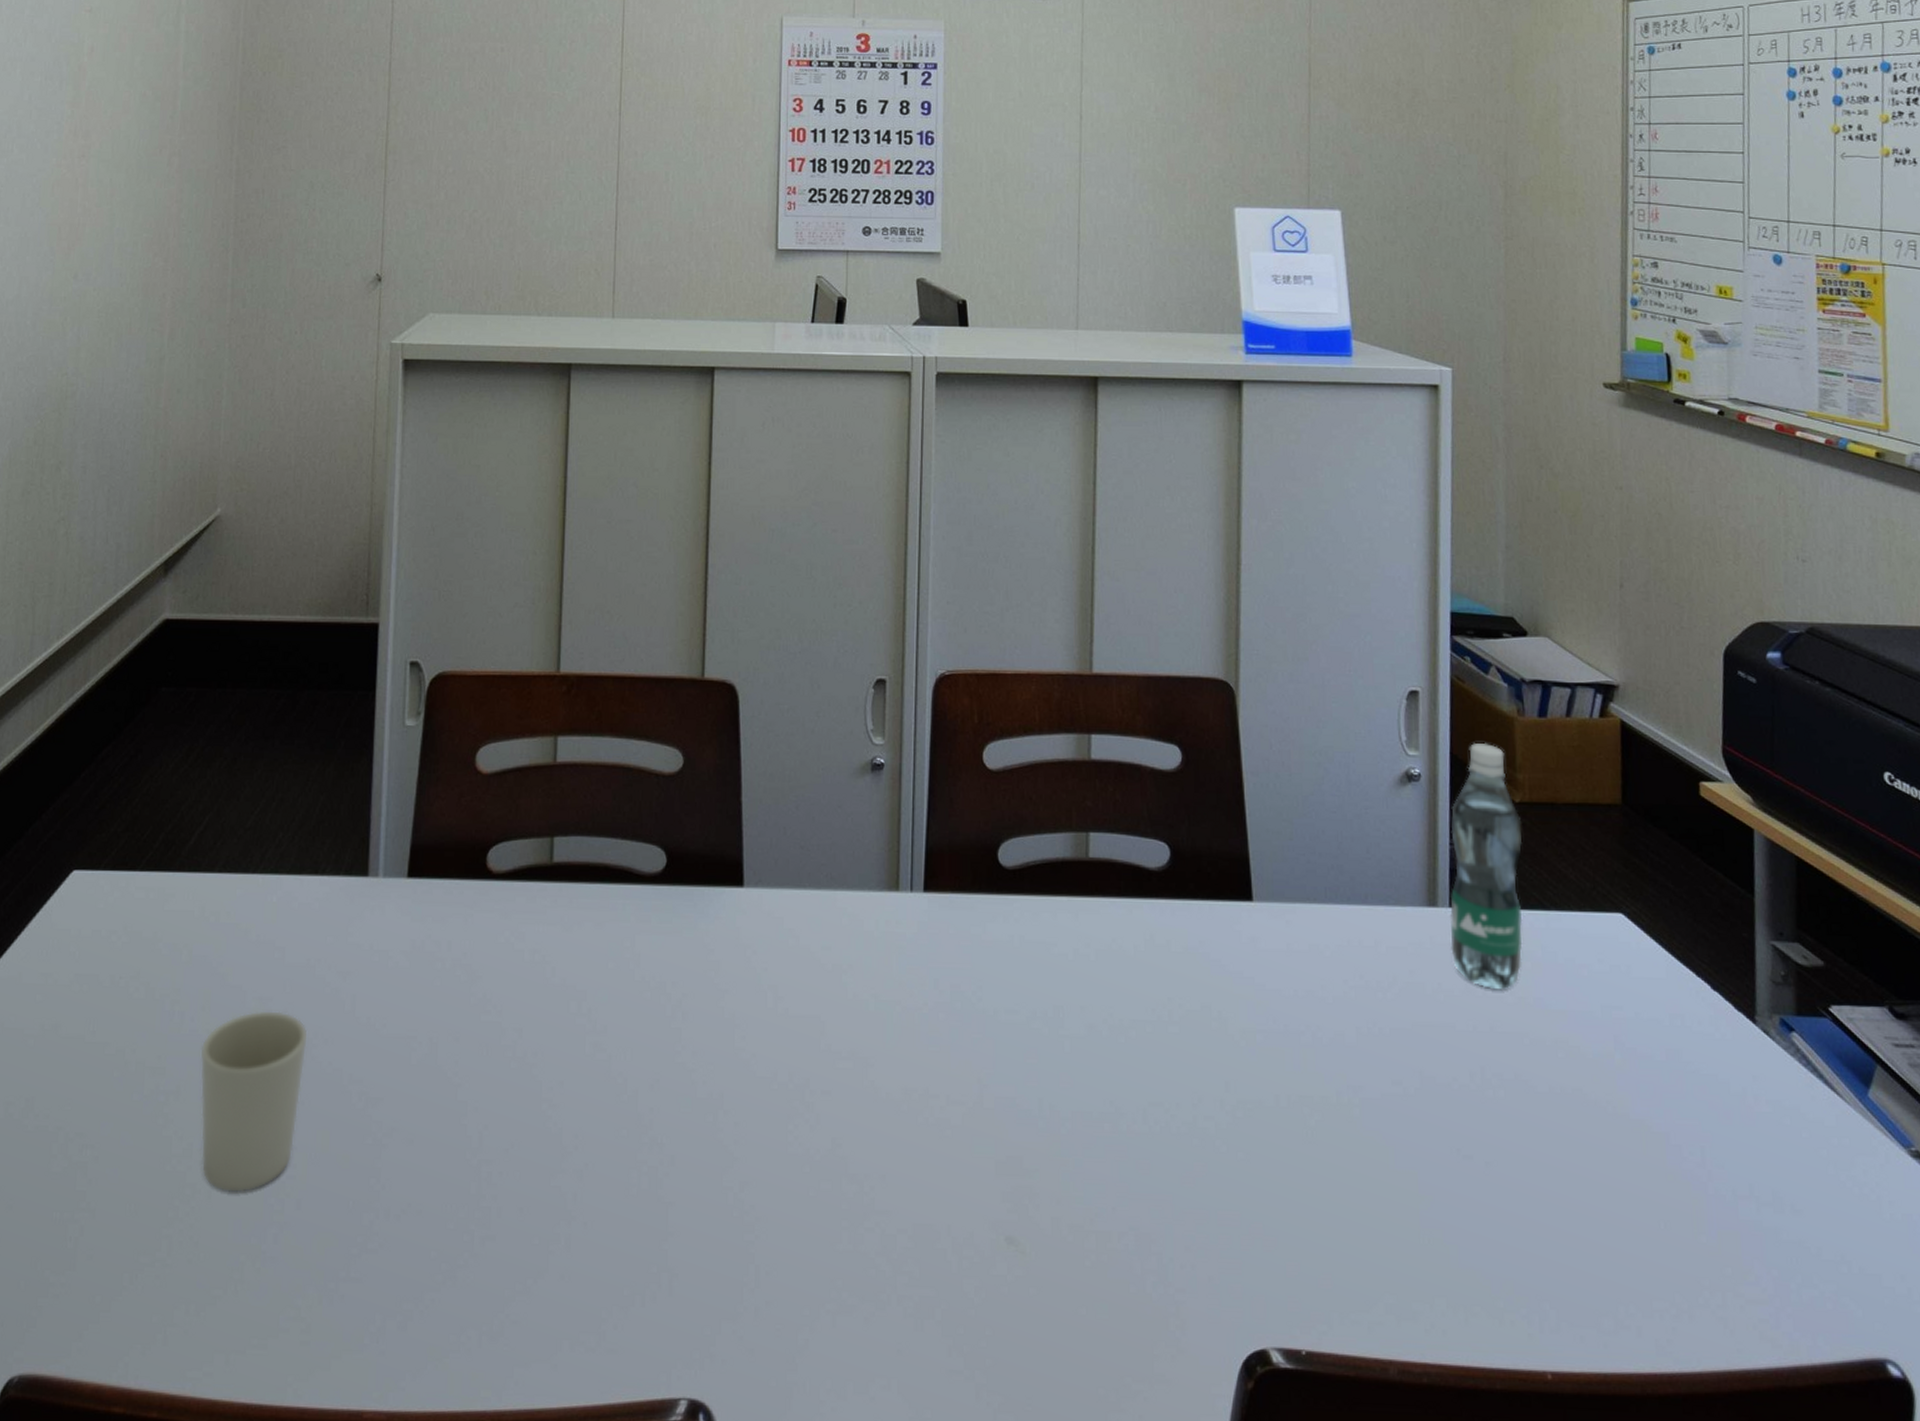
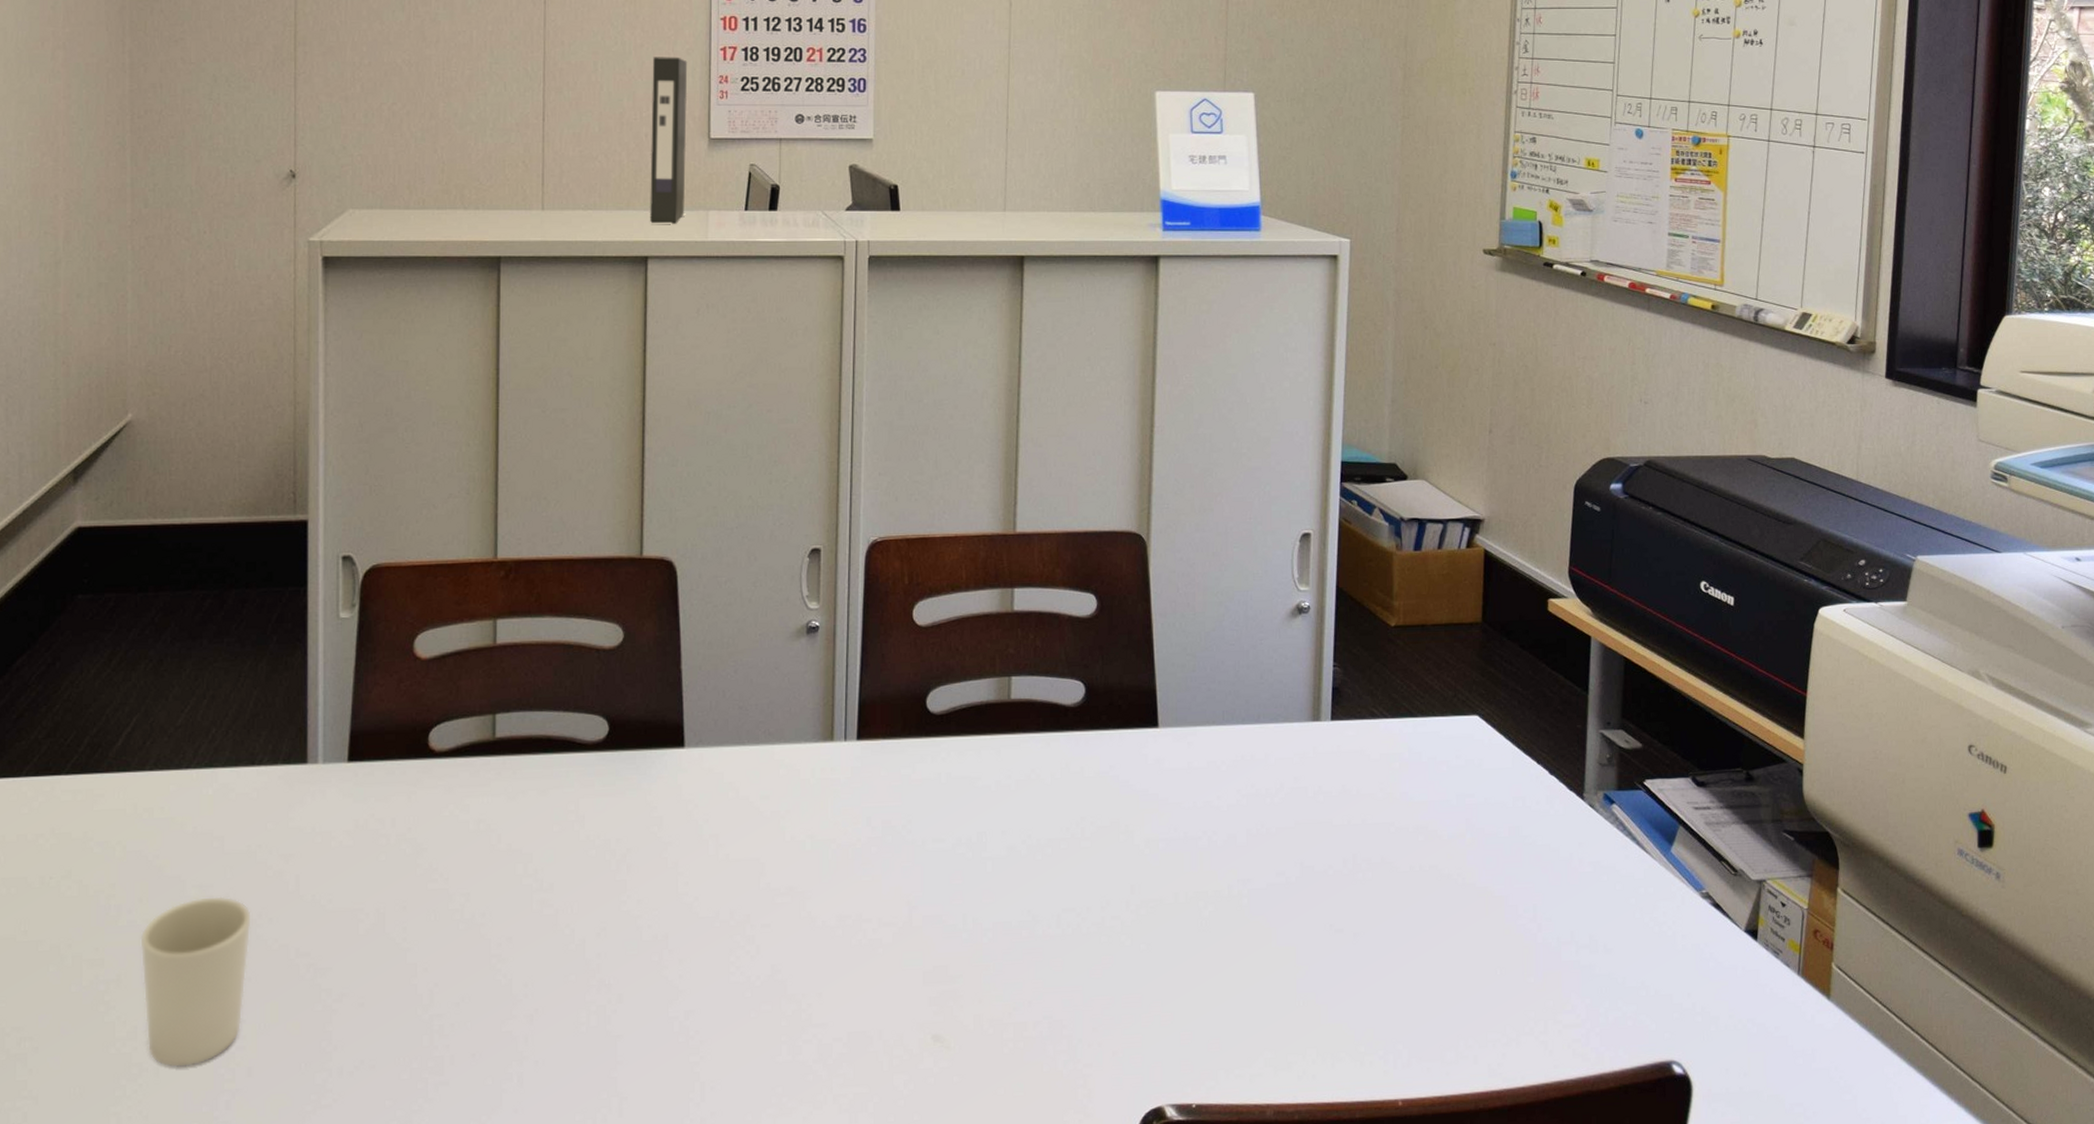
binder: none [717,168,756,336] -> present [650,57,688,225]
bottle: present [1450,742,1523,989] -> none [1331,575,1396,788]

